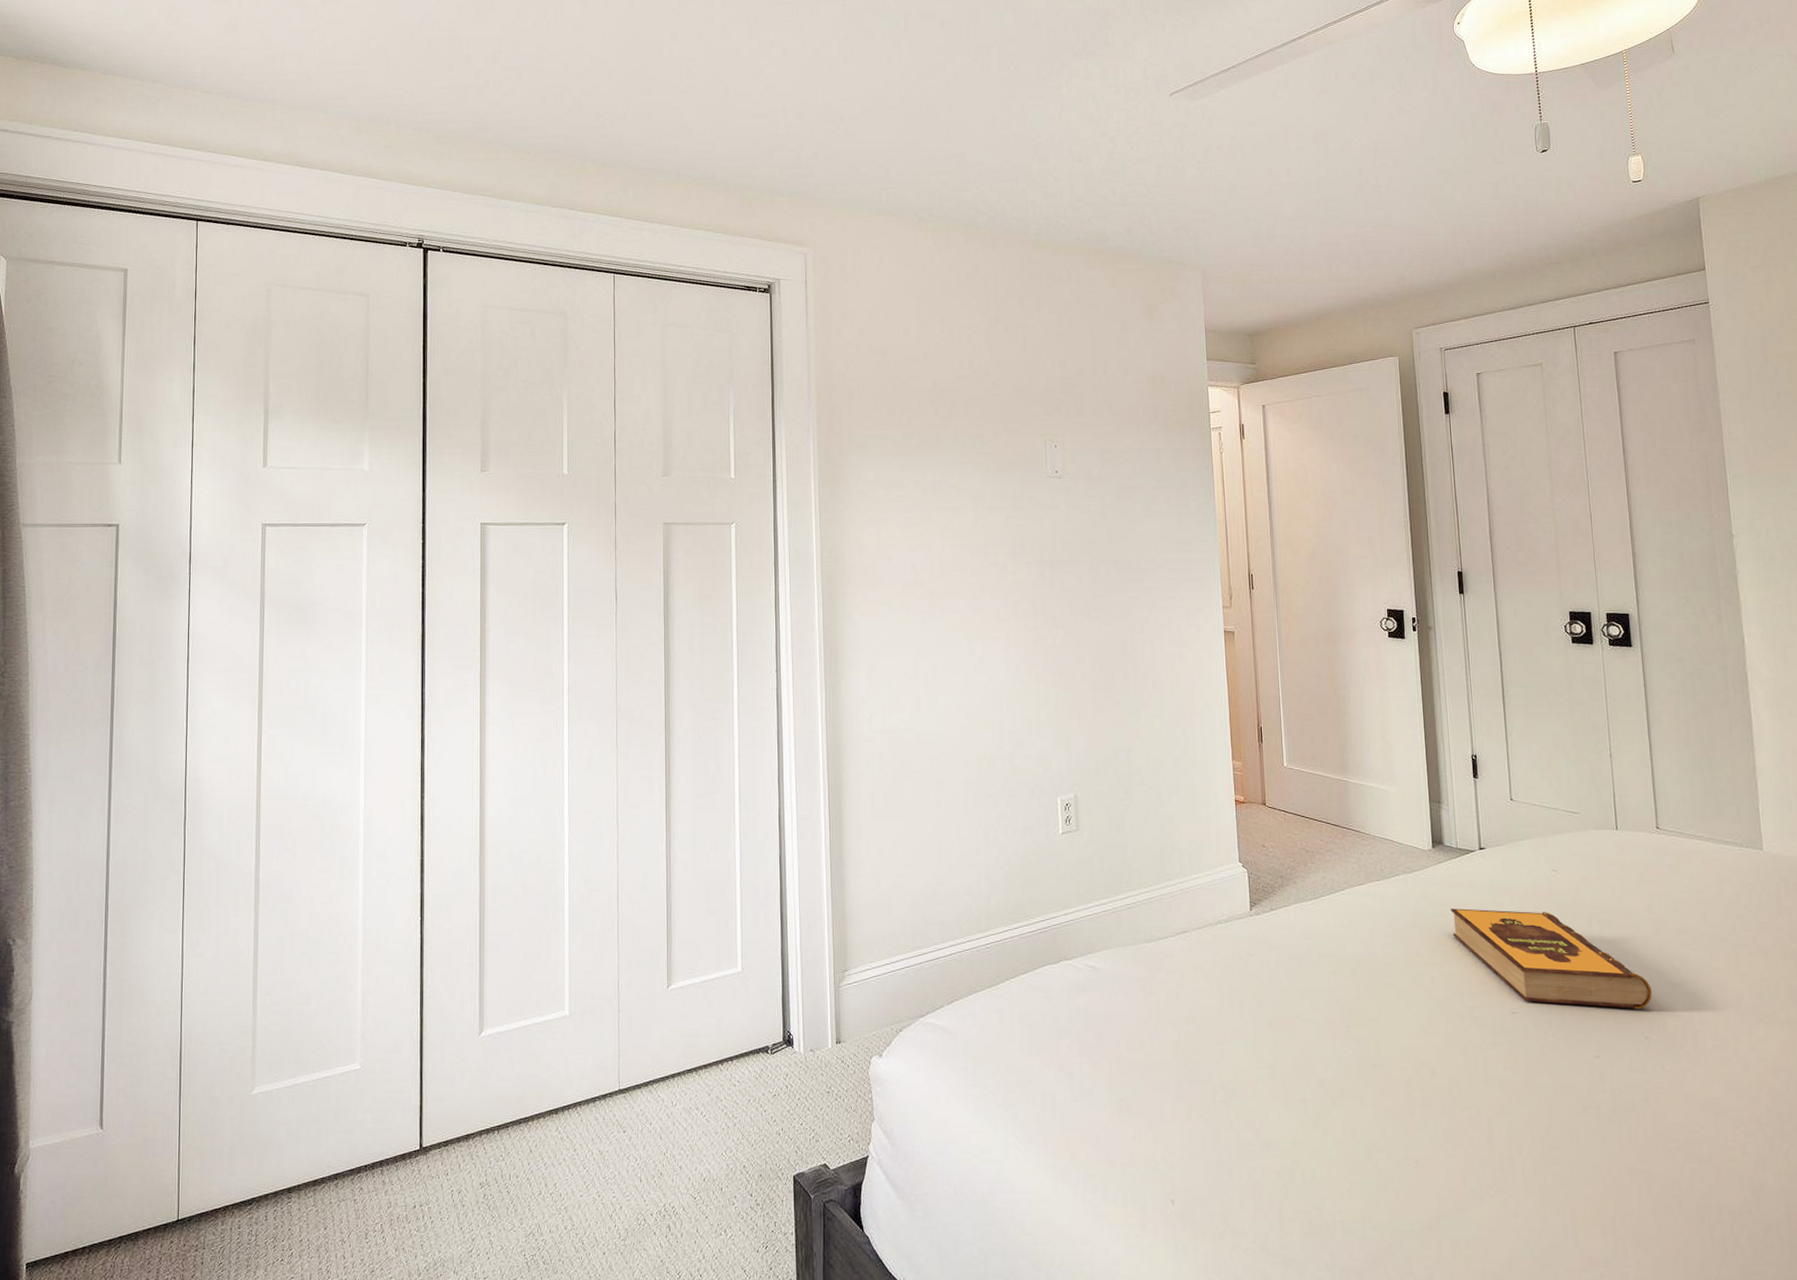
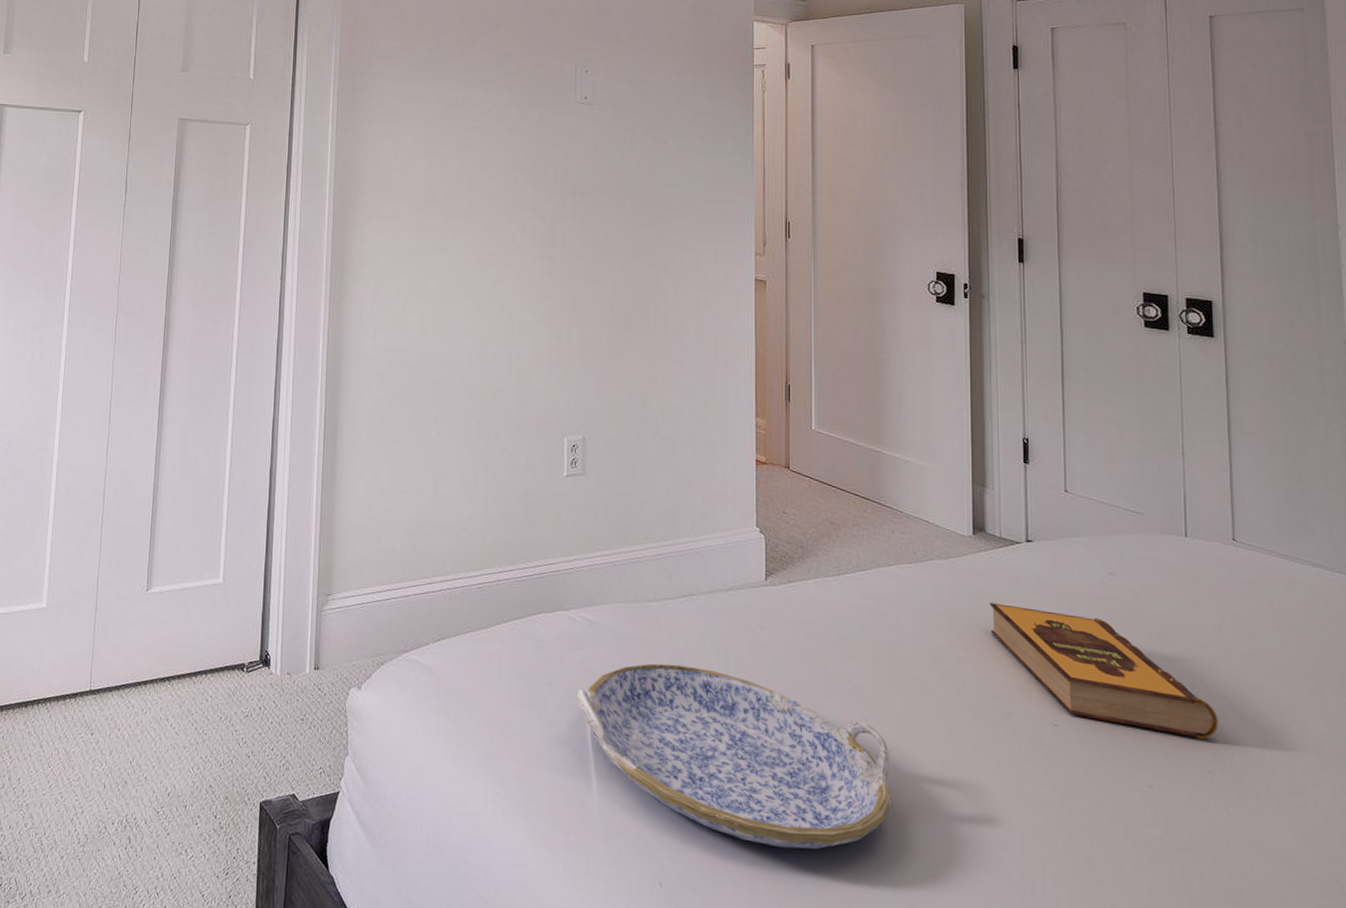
serving tray: none [1084,998,1374,1154] -> present [576,663,891,850]

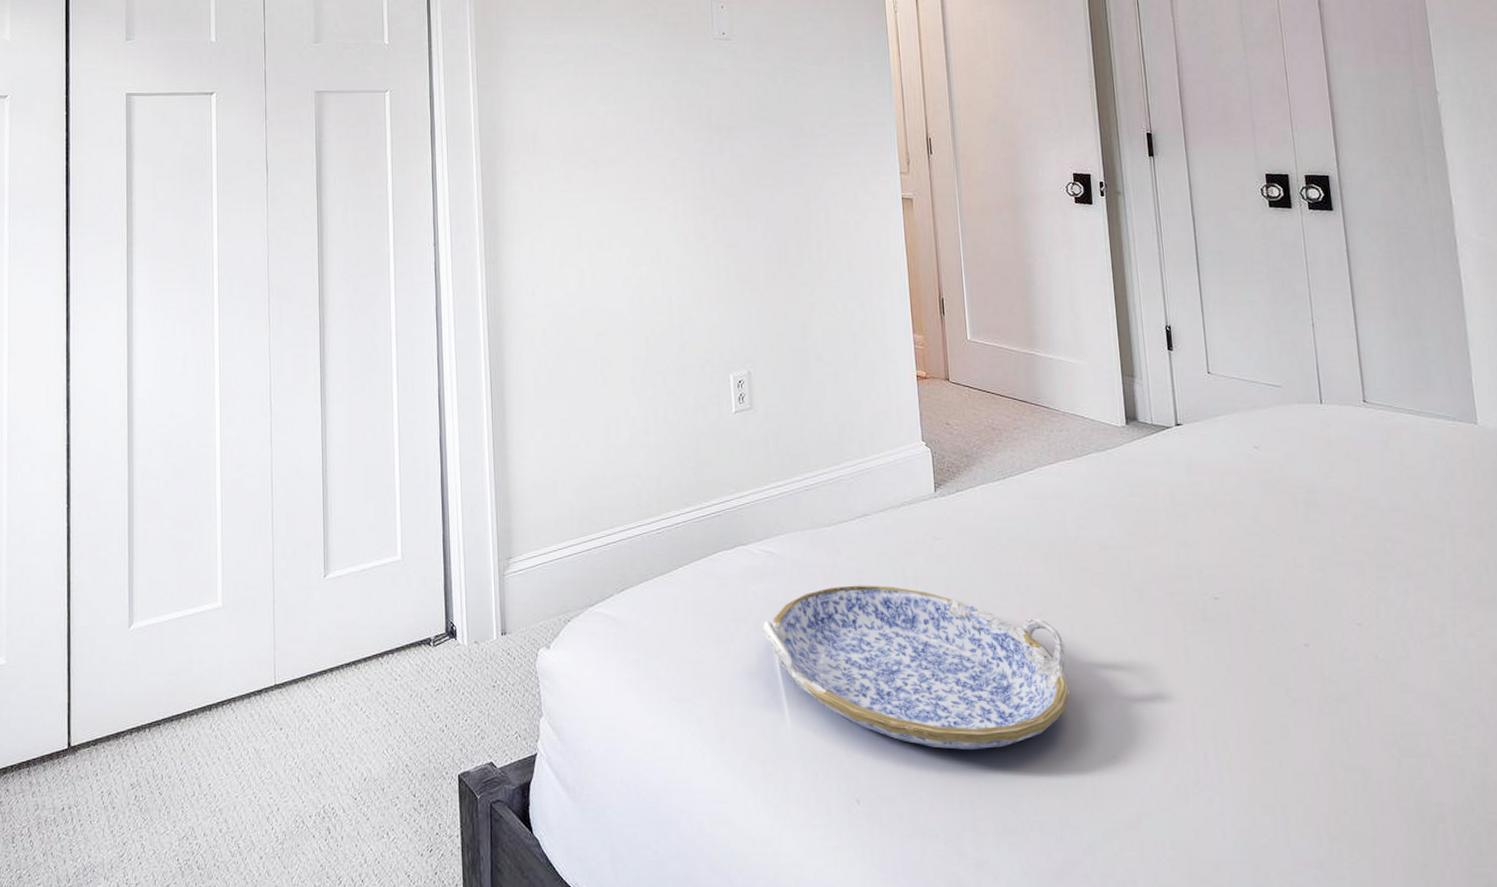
hardback book: present [989,603,1218,739] -> none [1146,488,1363,594]

